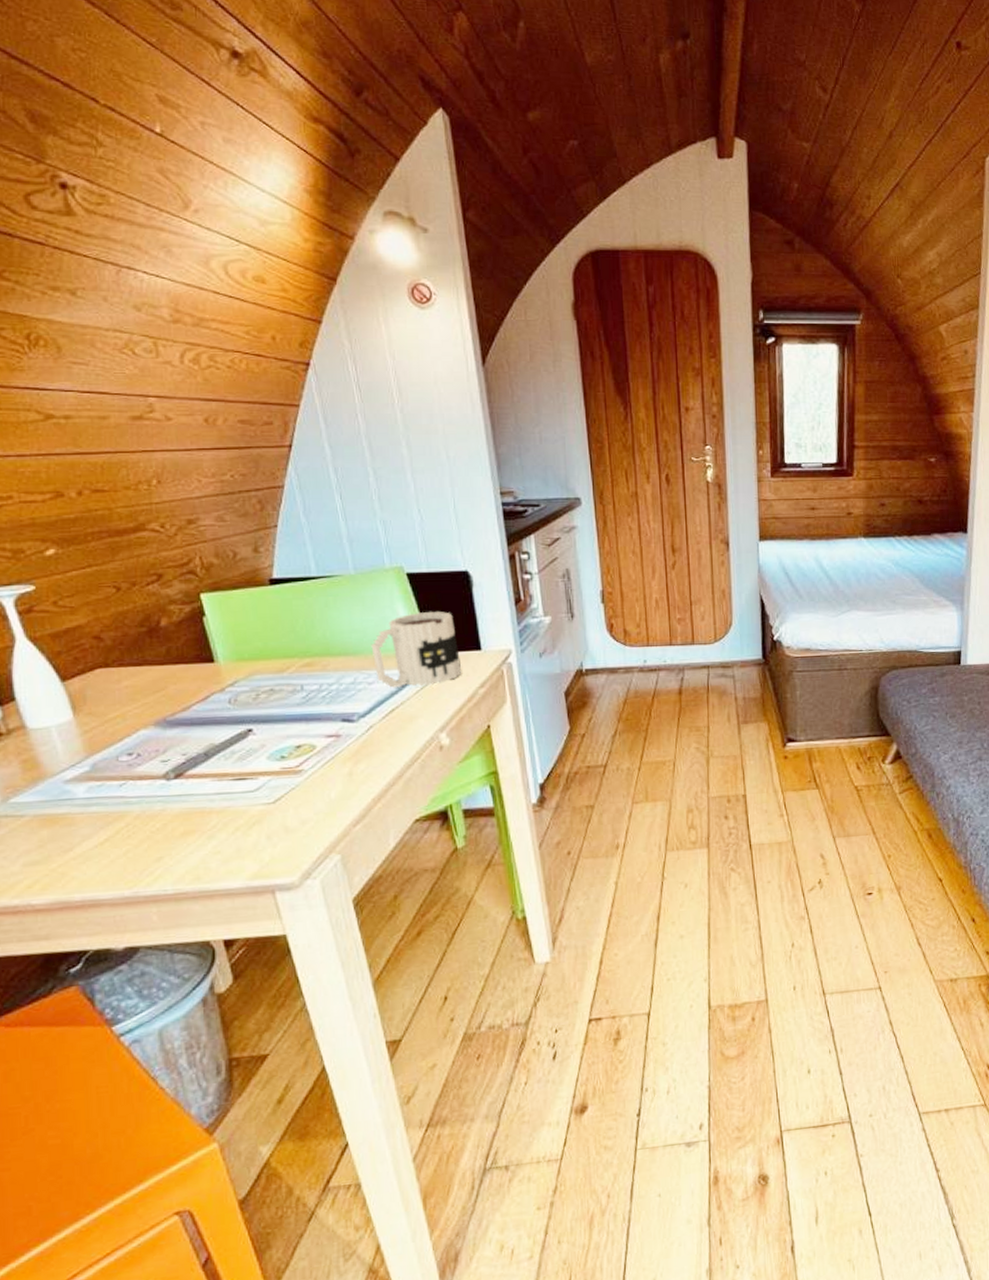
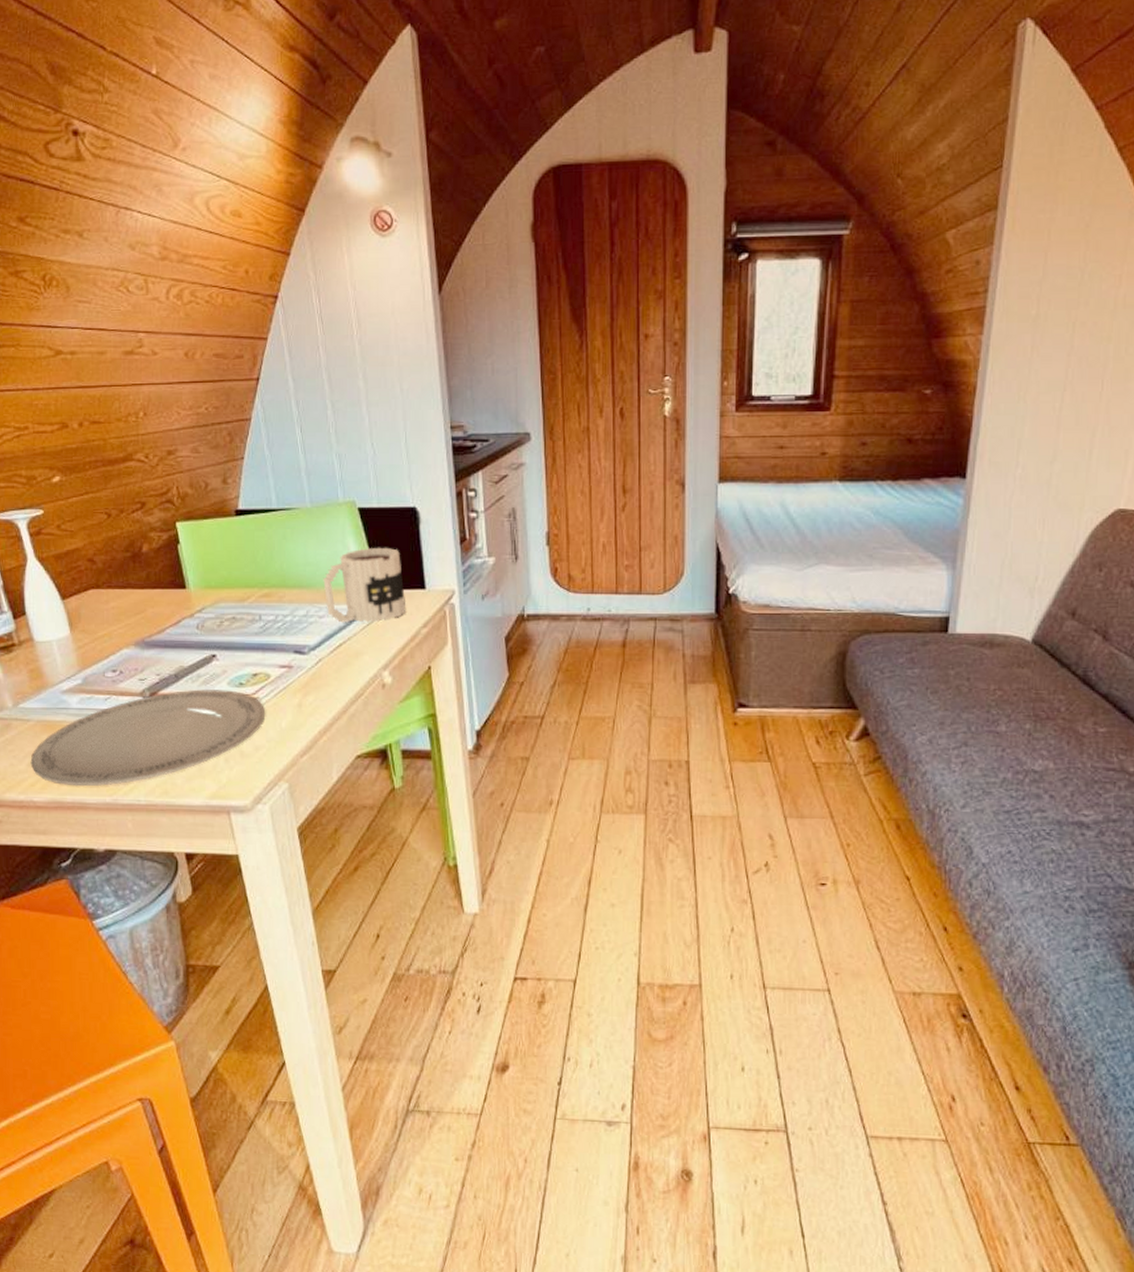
plate: none [26,765,311,883] -> present [30,689,265,787]

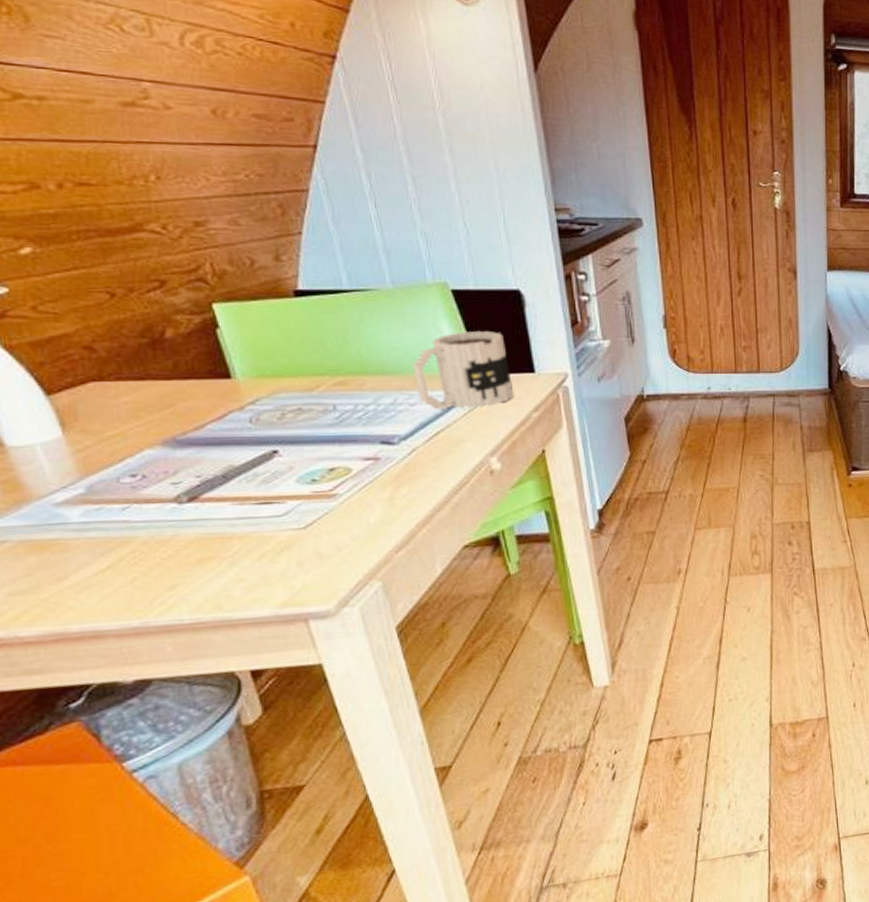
plate: present [30,689,265,787] -> none [10,488,347,614]

